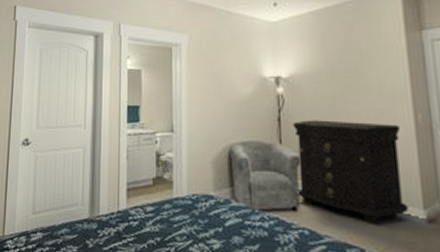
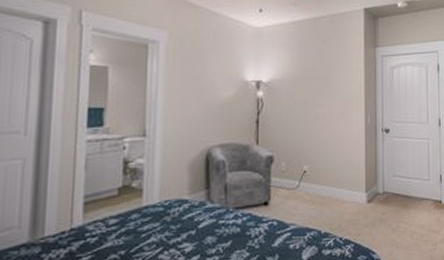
dresser: present [292,120,409,224] -> none [268,122,355,209]

